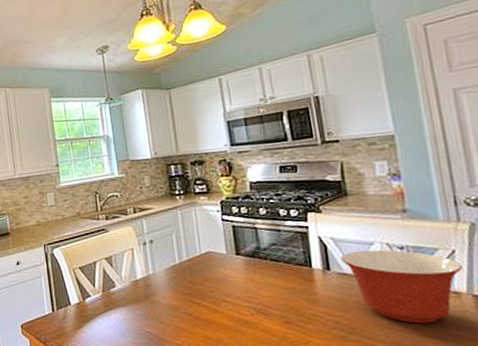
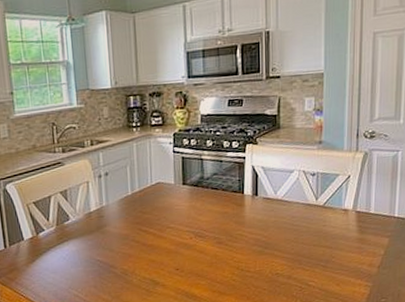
mixing bowl: present [340,249,462,324] -> none [267,176,353,237]

